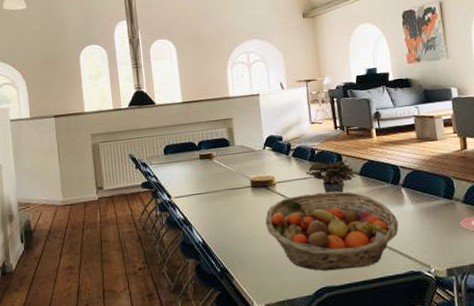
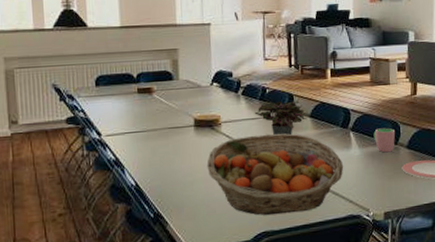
cup: none [425,183,450,208] -> present [373,128,395,153]

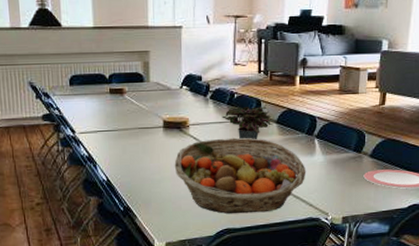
cup: present [373,128,395,153] -> none [338,136,359,161]

